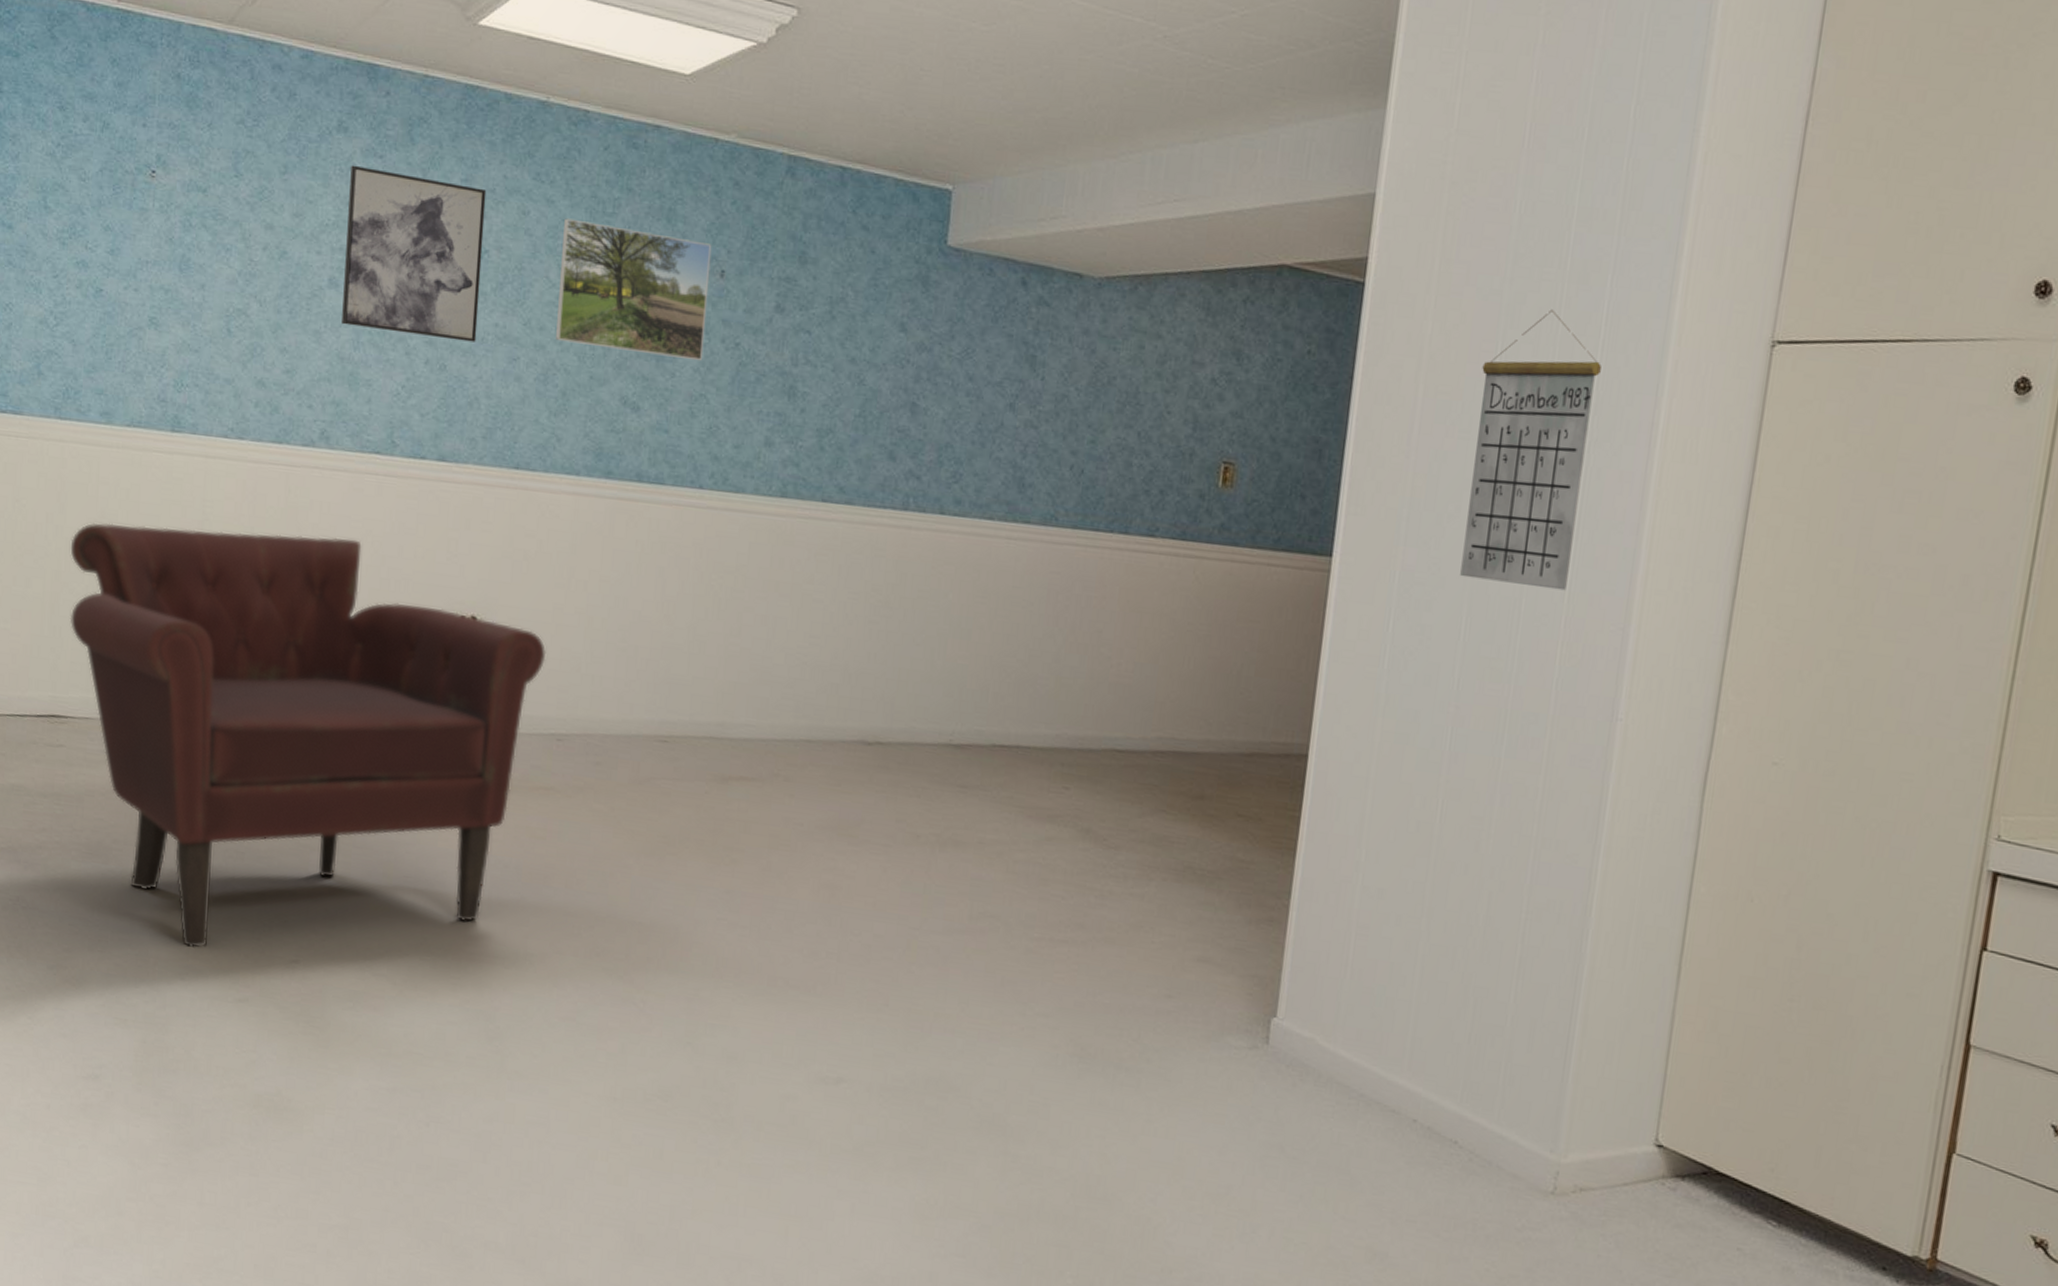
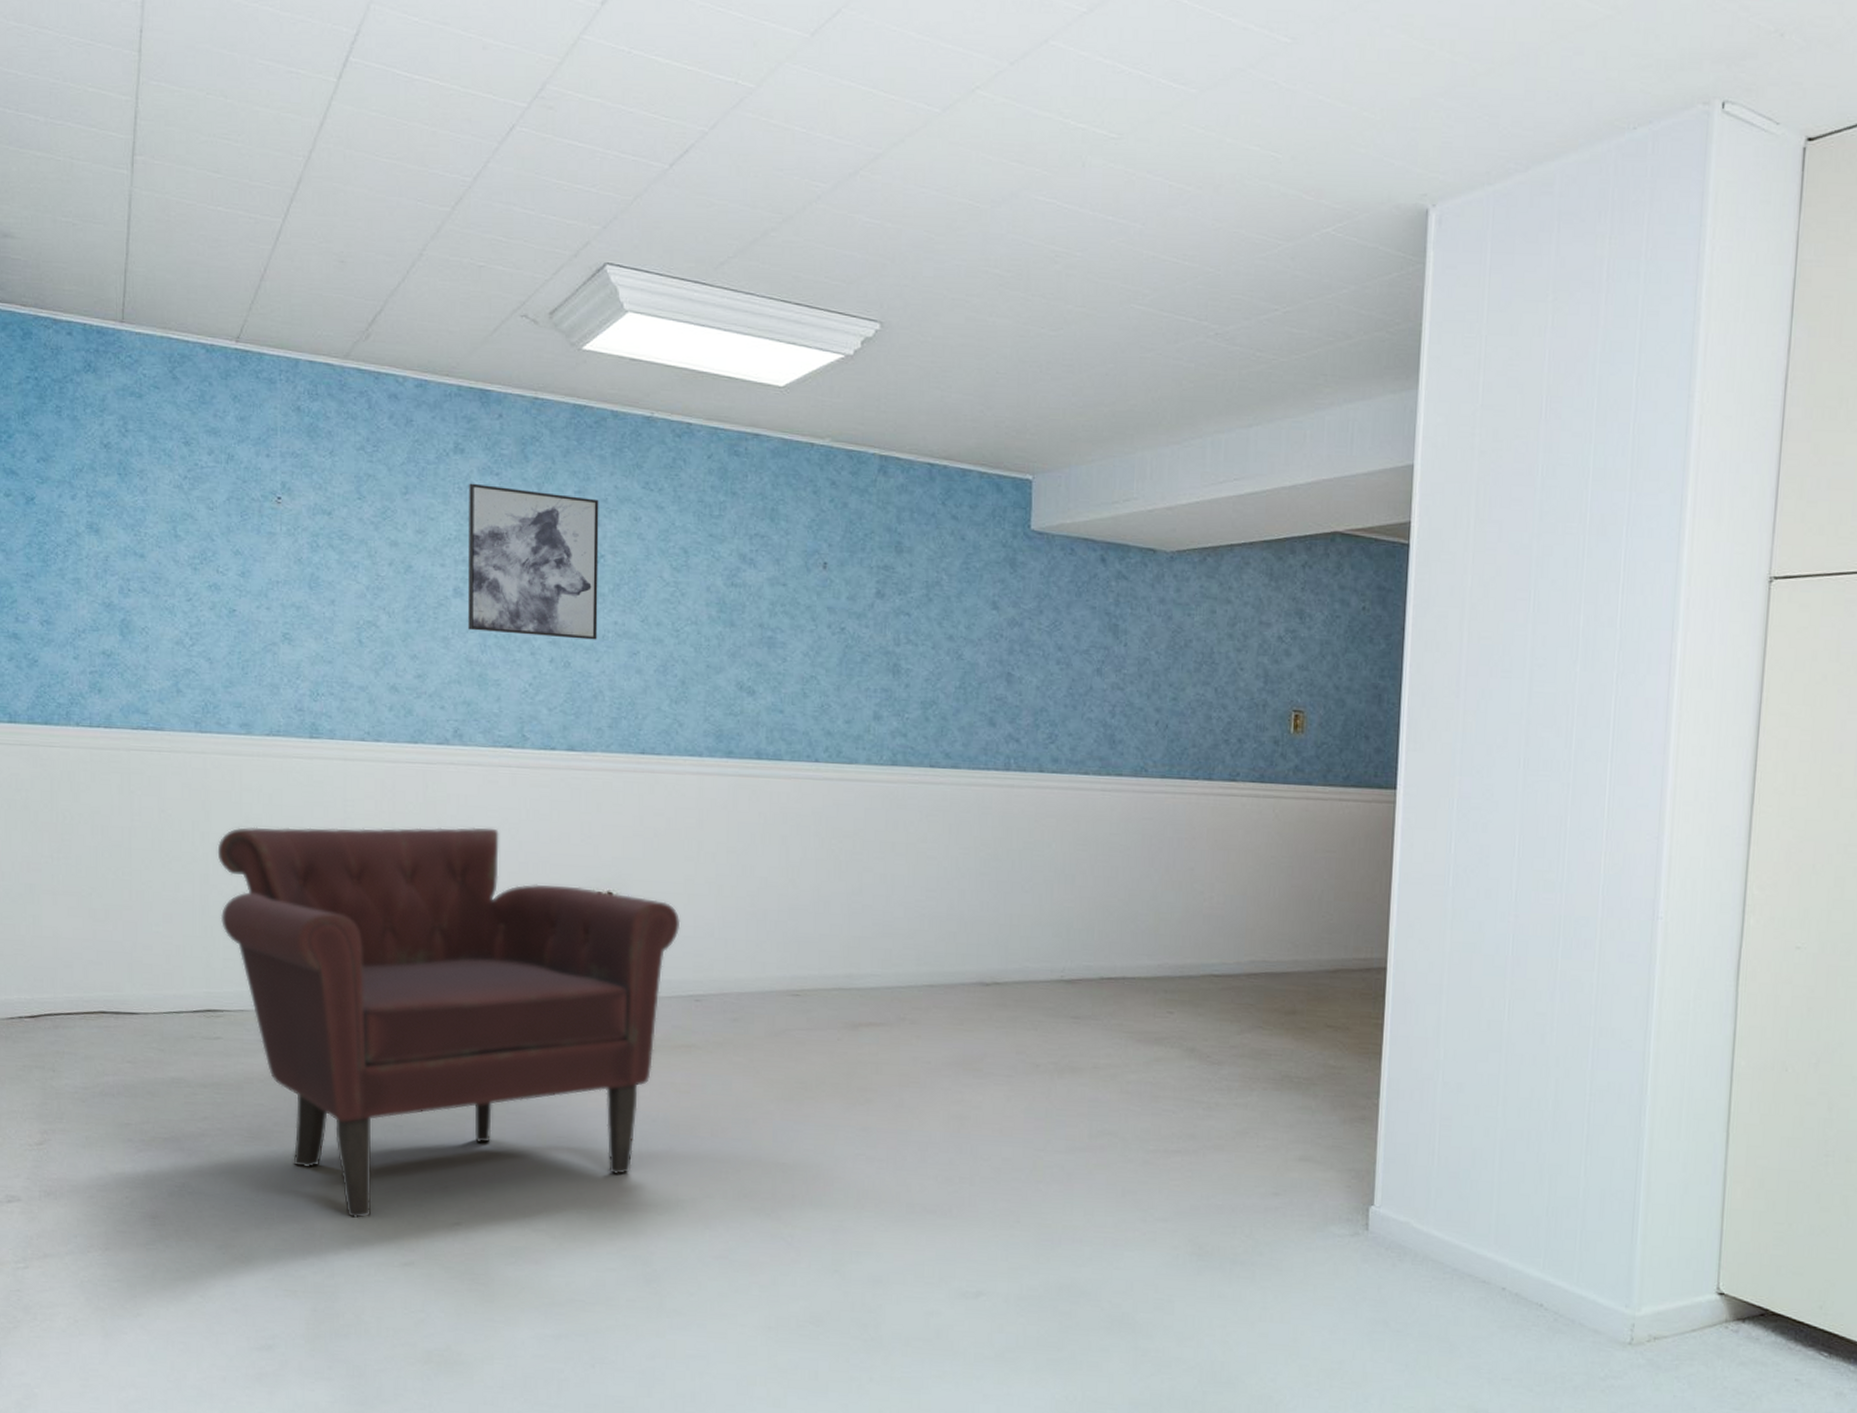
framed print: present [556,218,712,362] -> none [673,522,814,646]
calendar: present [1460,309,1601,591] -> none [1511,559,1623,807]

